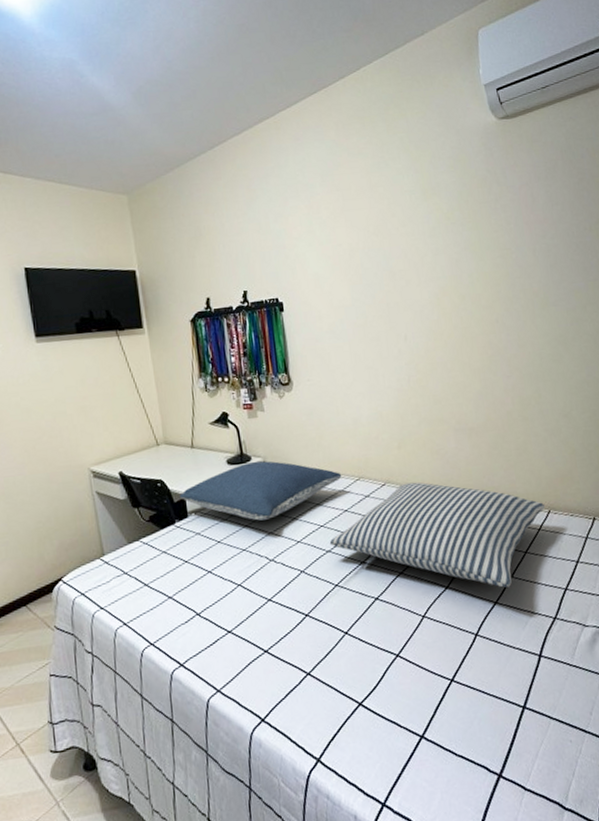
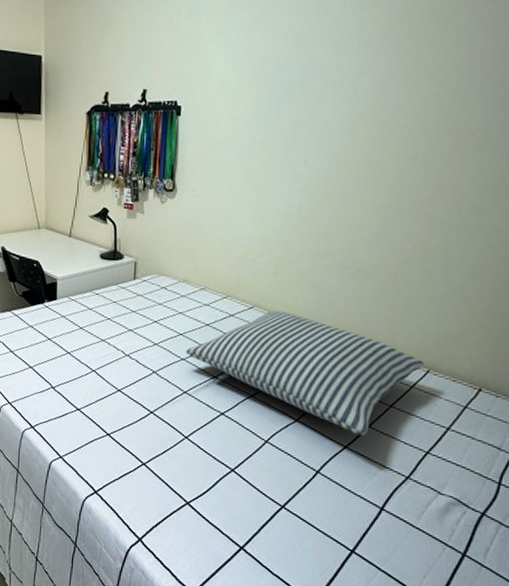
pillow: present [180,461,342,521] -> none [52,260,210,317]

